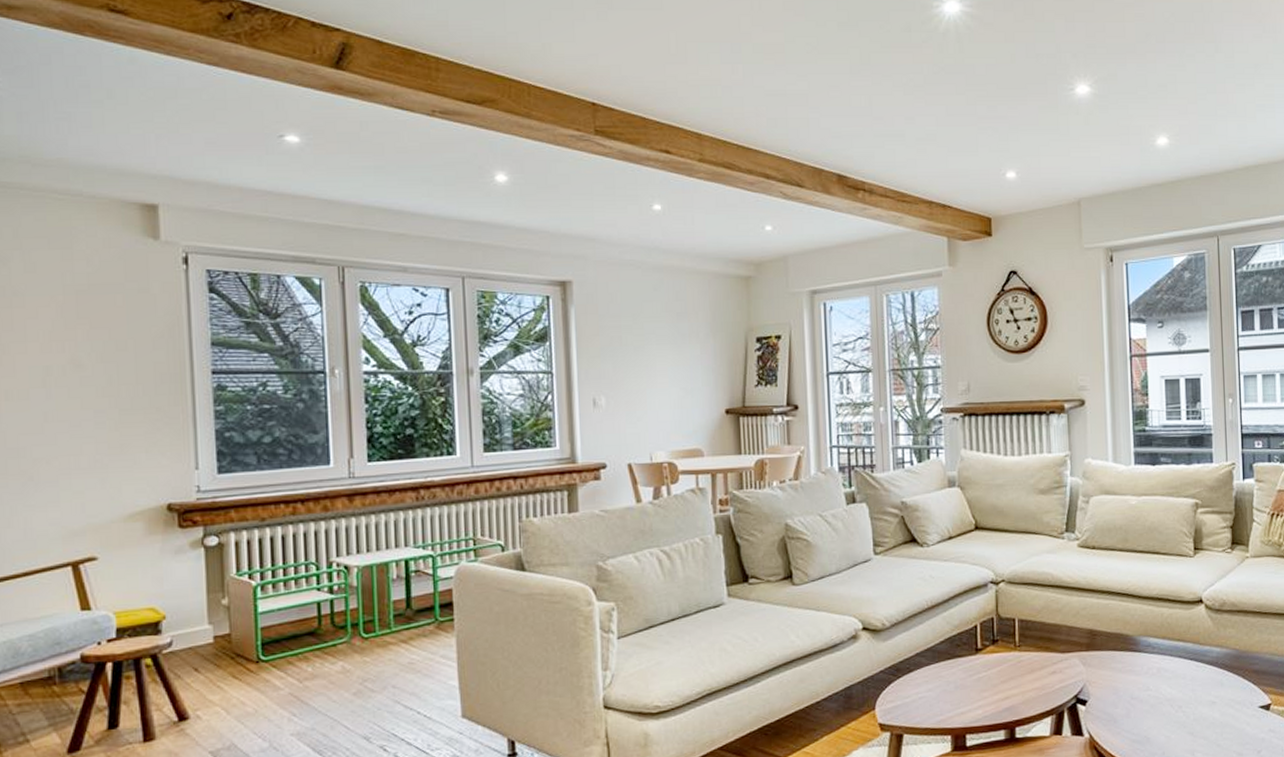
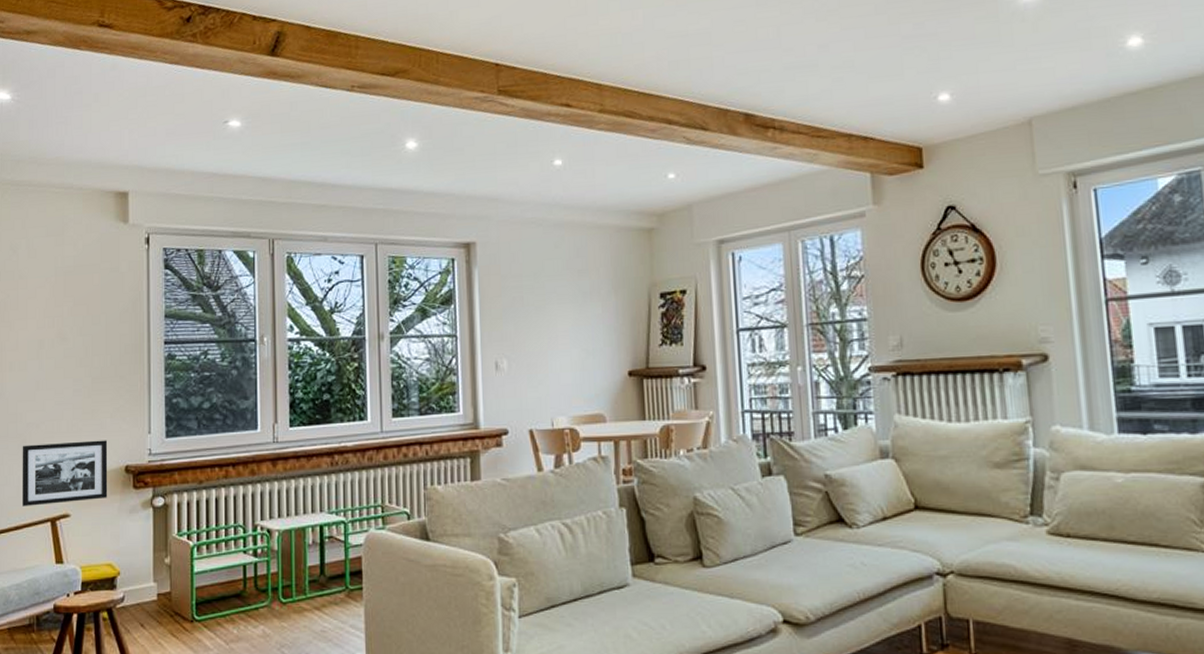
picture frame: none [28,476,146,550] -> present [22,440,108,507]

